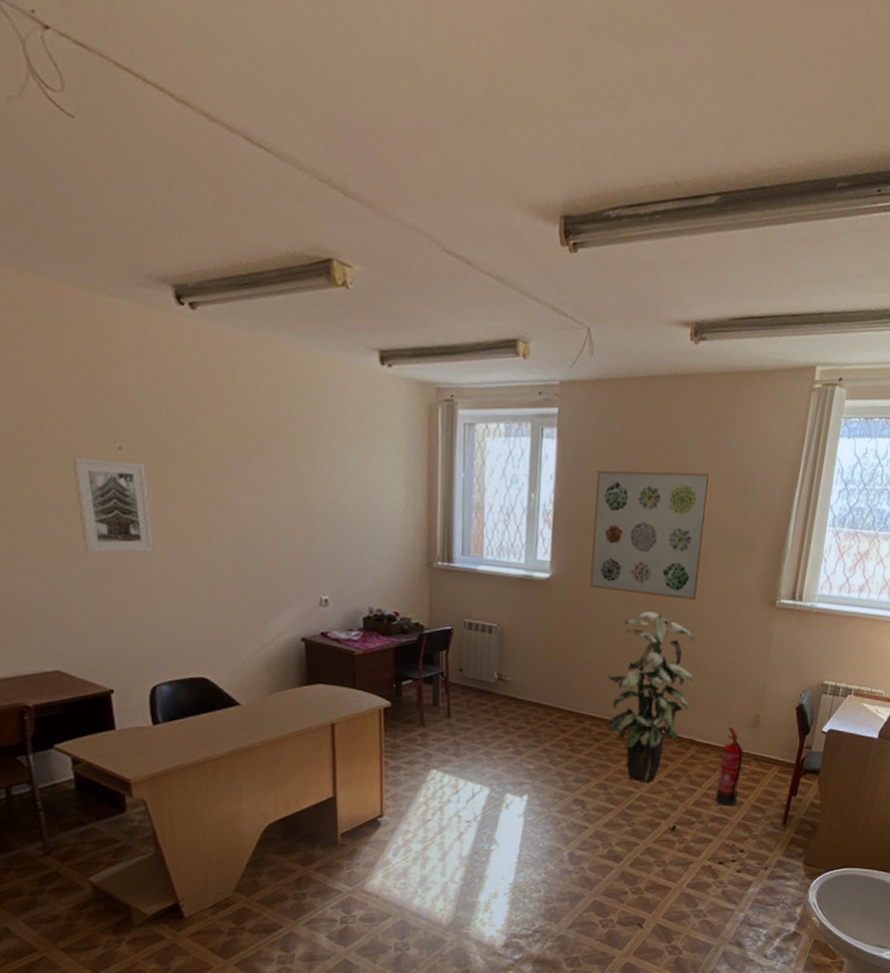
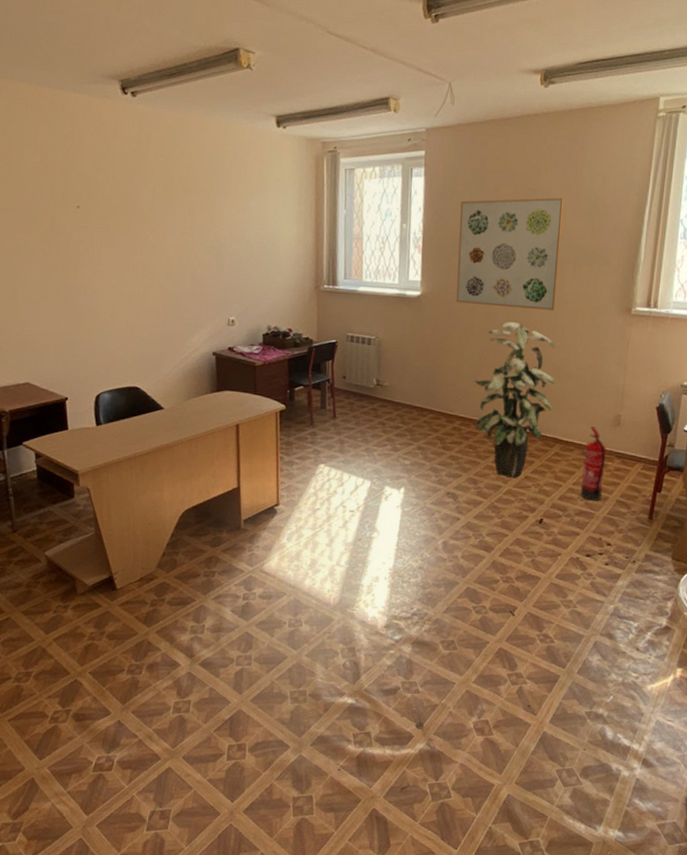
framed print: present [72,457,154,554] -> none [43,215,101,290]

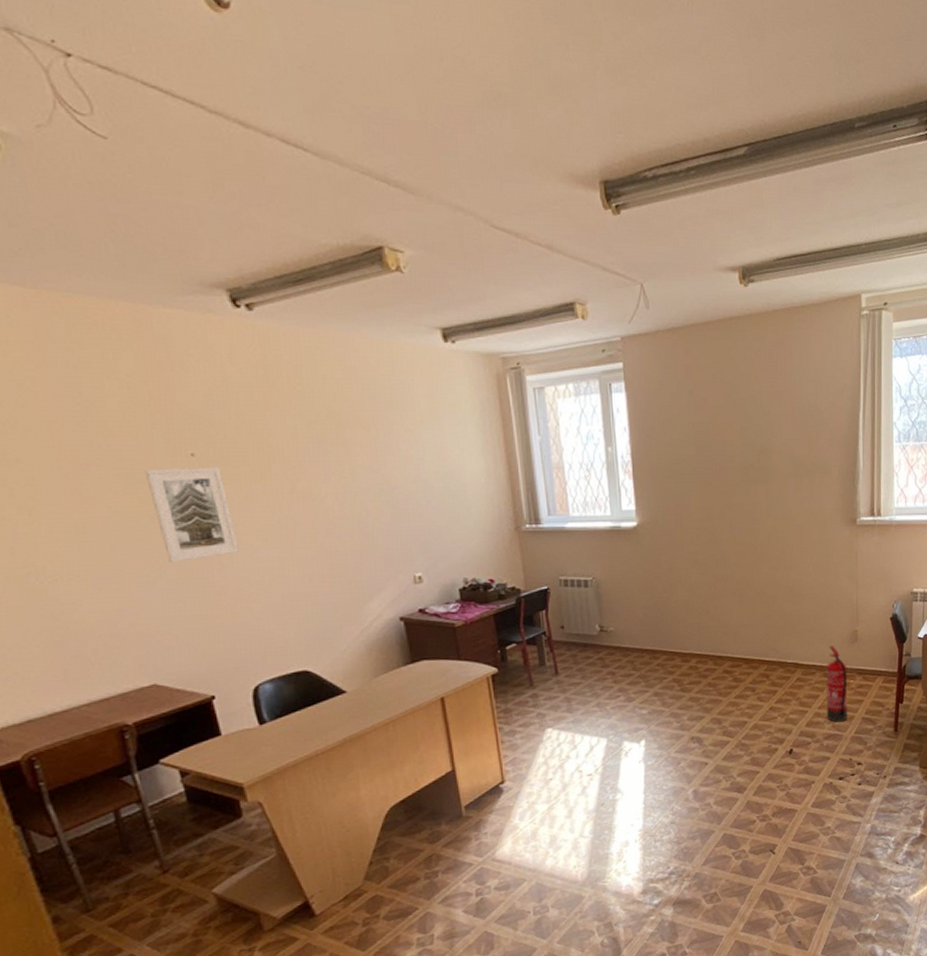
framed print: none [43,215,101,290] -> present [144,466,239,564]
wall art: present [456,197,563,310] -> none [669,406,781,531]
indoor plant: present [473,322,555,479] -> none [705,545,789,712]

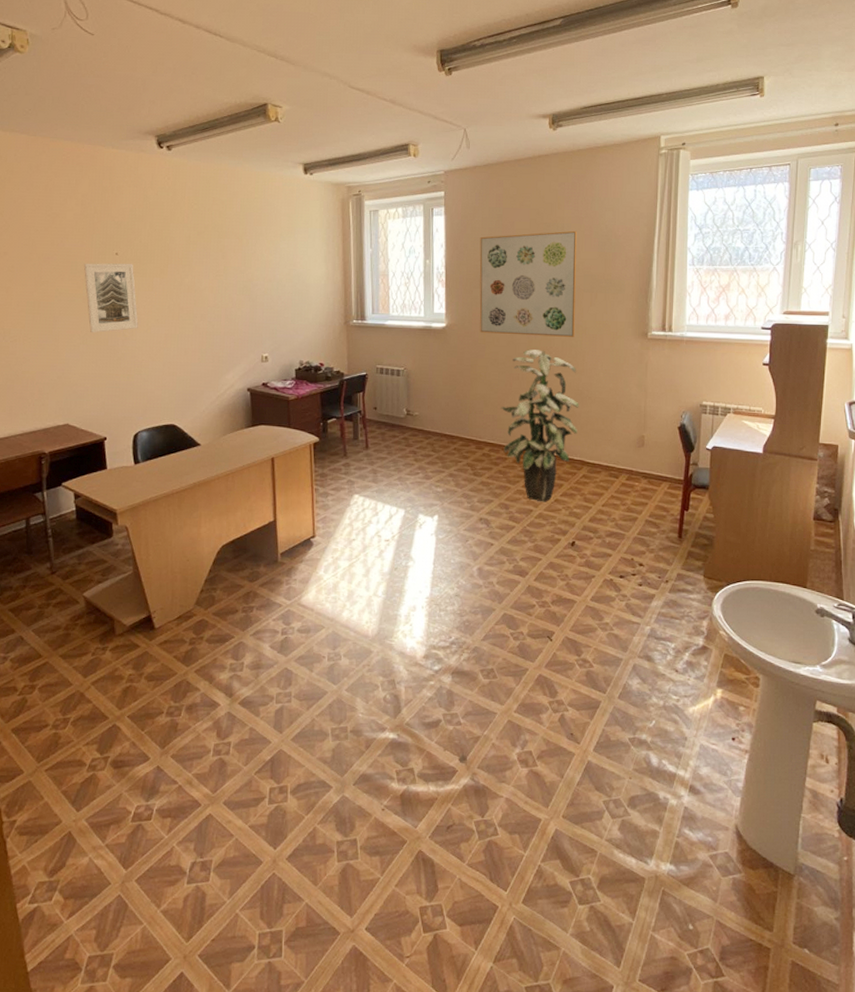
wall art: none [669,406,781,531] -> present [479,230,577,337]
indoor plant: none [705,545,789,712] -> present [500,349,579,502]
fire extinguisher: present [826,646,848,722] -> none [610,448,633,522]

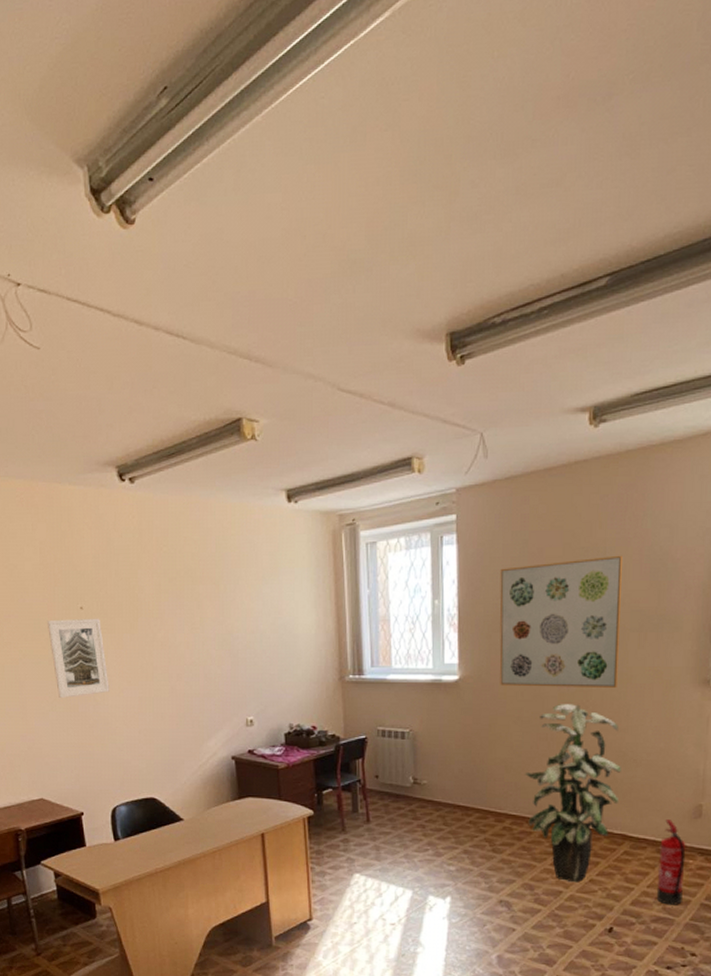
fire extinguisher: none [610,448,633,522] -> present [656,820,686,905]

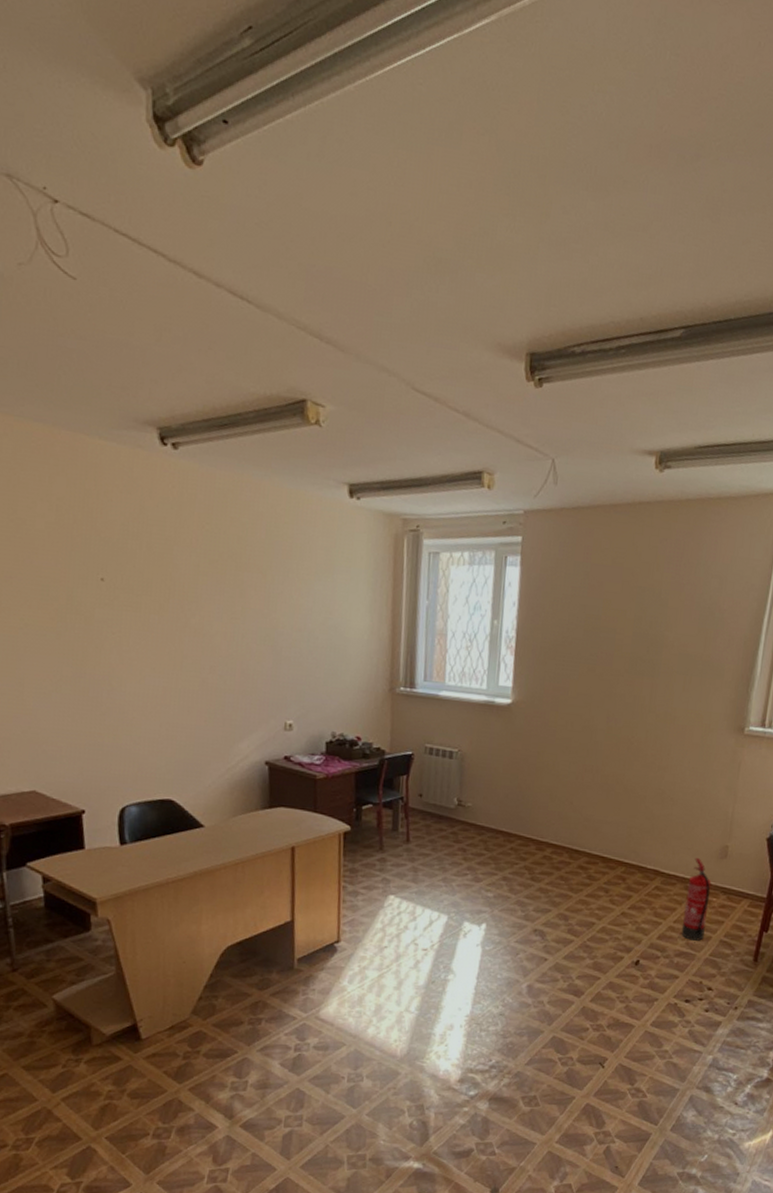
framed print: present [46,618,110,699] -> none [57,588,129,679]
wall art: present [499,555,622,688] -> none [551,596,676,727]
indoor plant: present [524,704,621,883] -> none [567,737,660,915]

